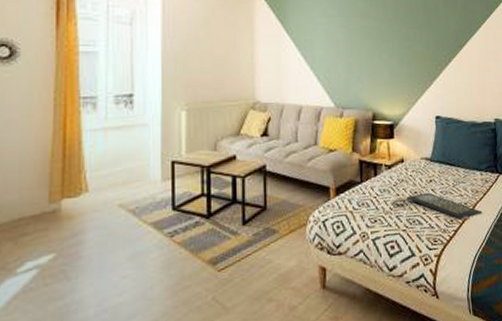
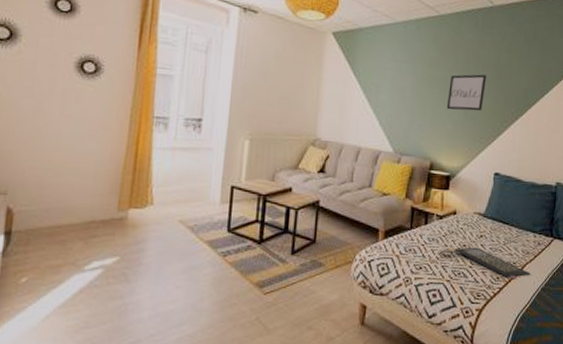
wall art: none [381,21,417,59] -> present [446,74,487,111]

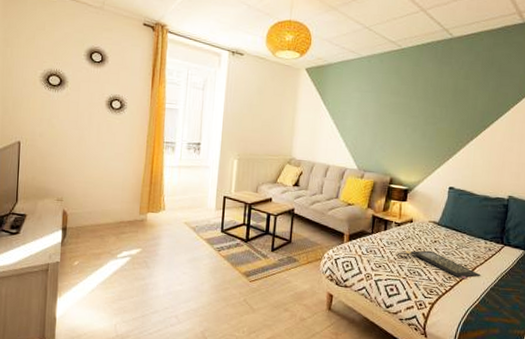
wall art: present [446,74,487,111] -> none [406,100,445,133]

